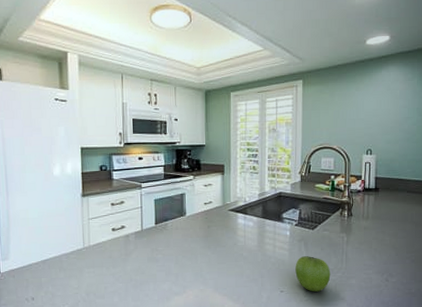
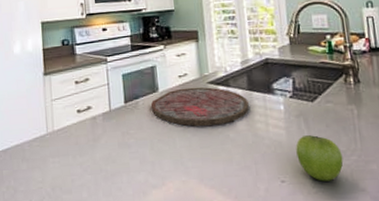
cutting board: none [178,213,261,247] -> present [150,87,249,127]

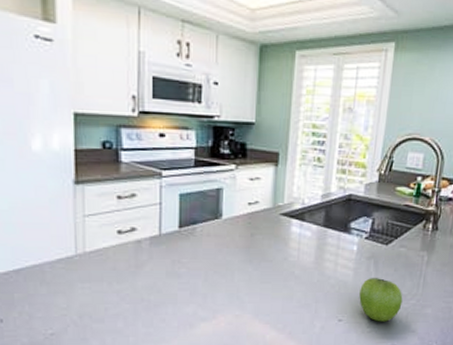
cutting board: present [150,87,249,127] -> none [210,217,321,261]

